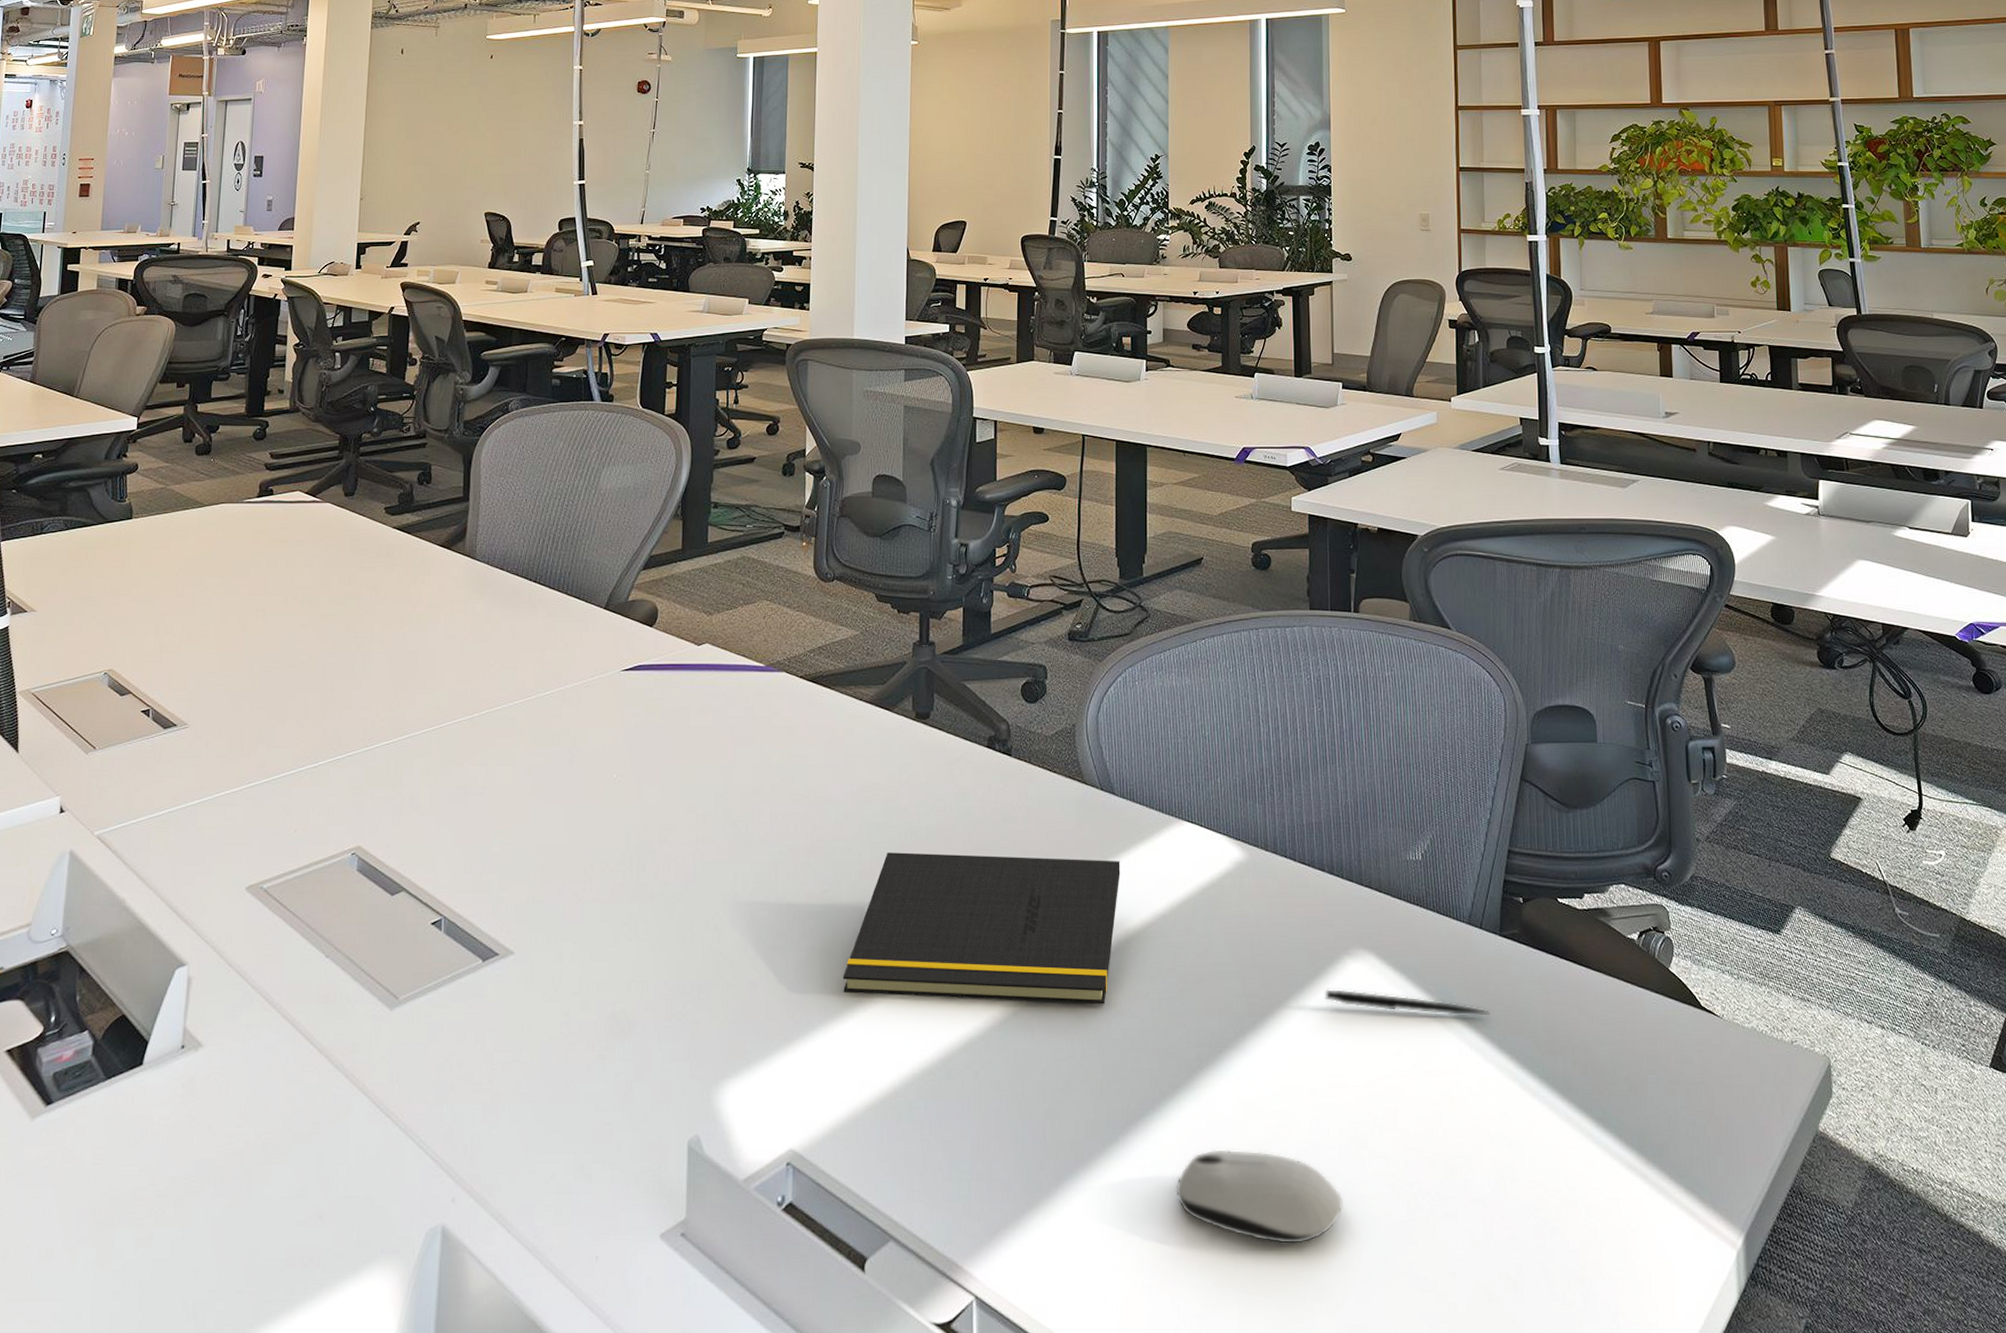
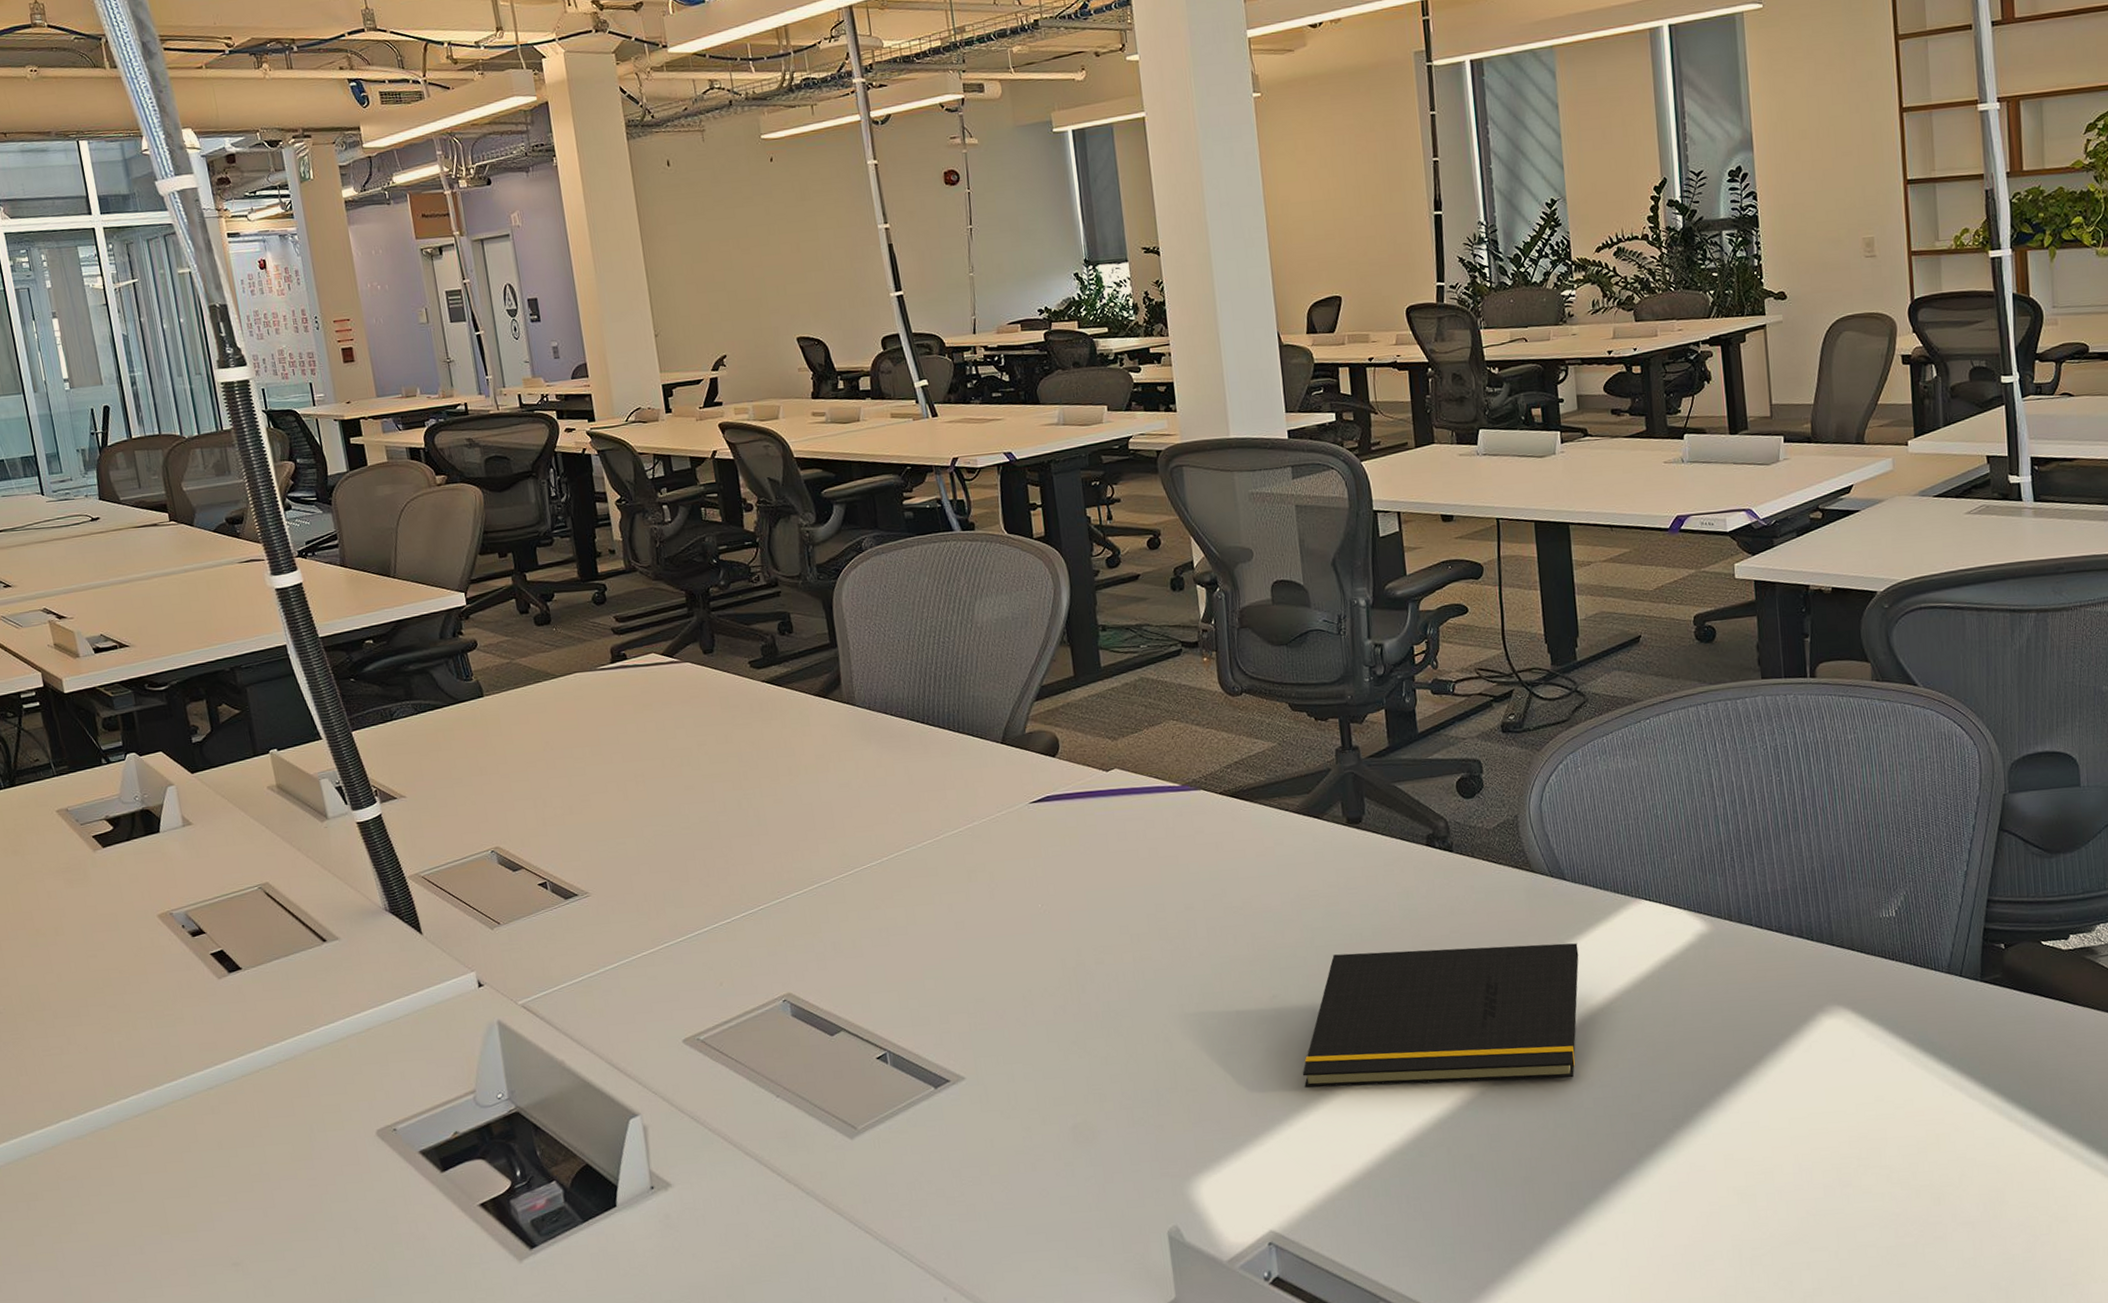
computer mouse: present [1175,1149,1344,1245] -> none [1660,1196,1831,1277]
pen: present [1324,988,1490,1016] -> none [1800,1044,1974,1061]

